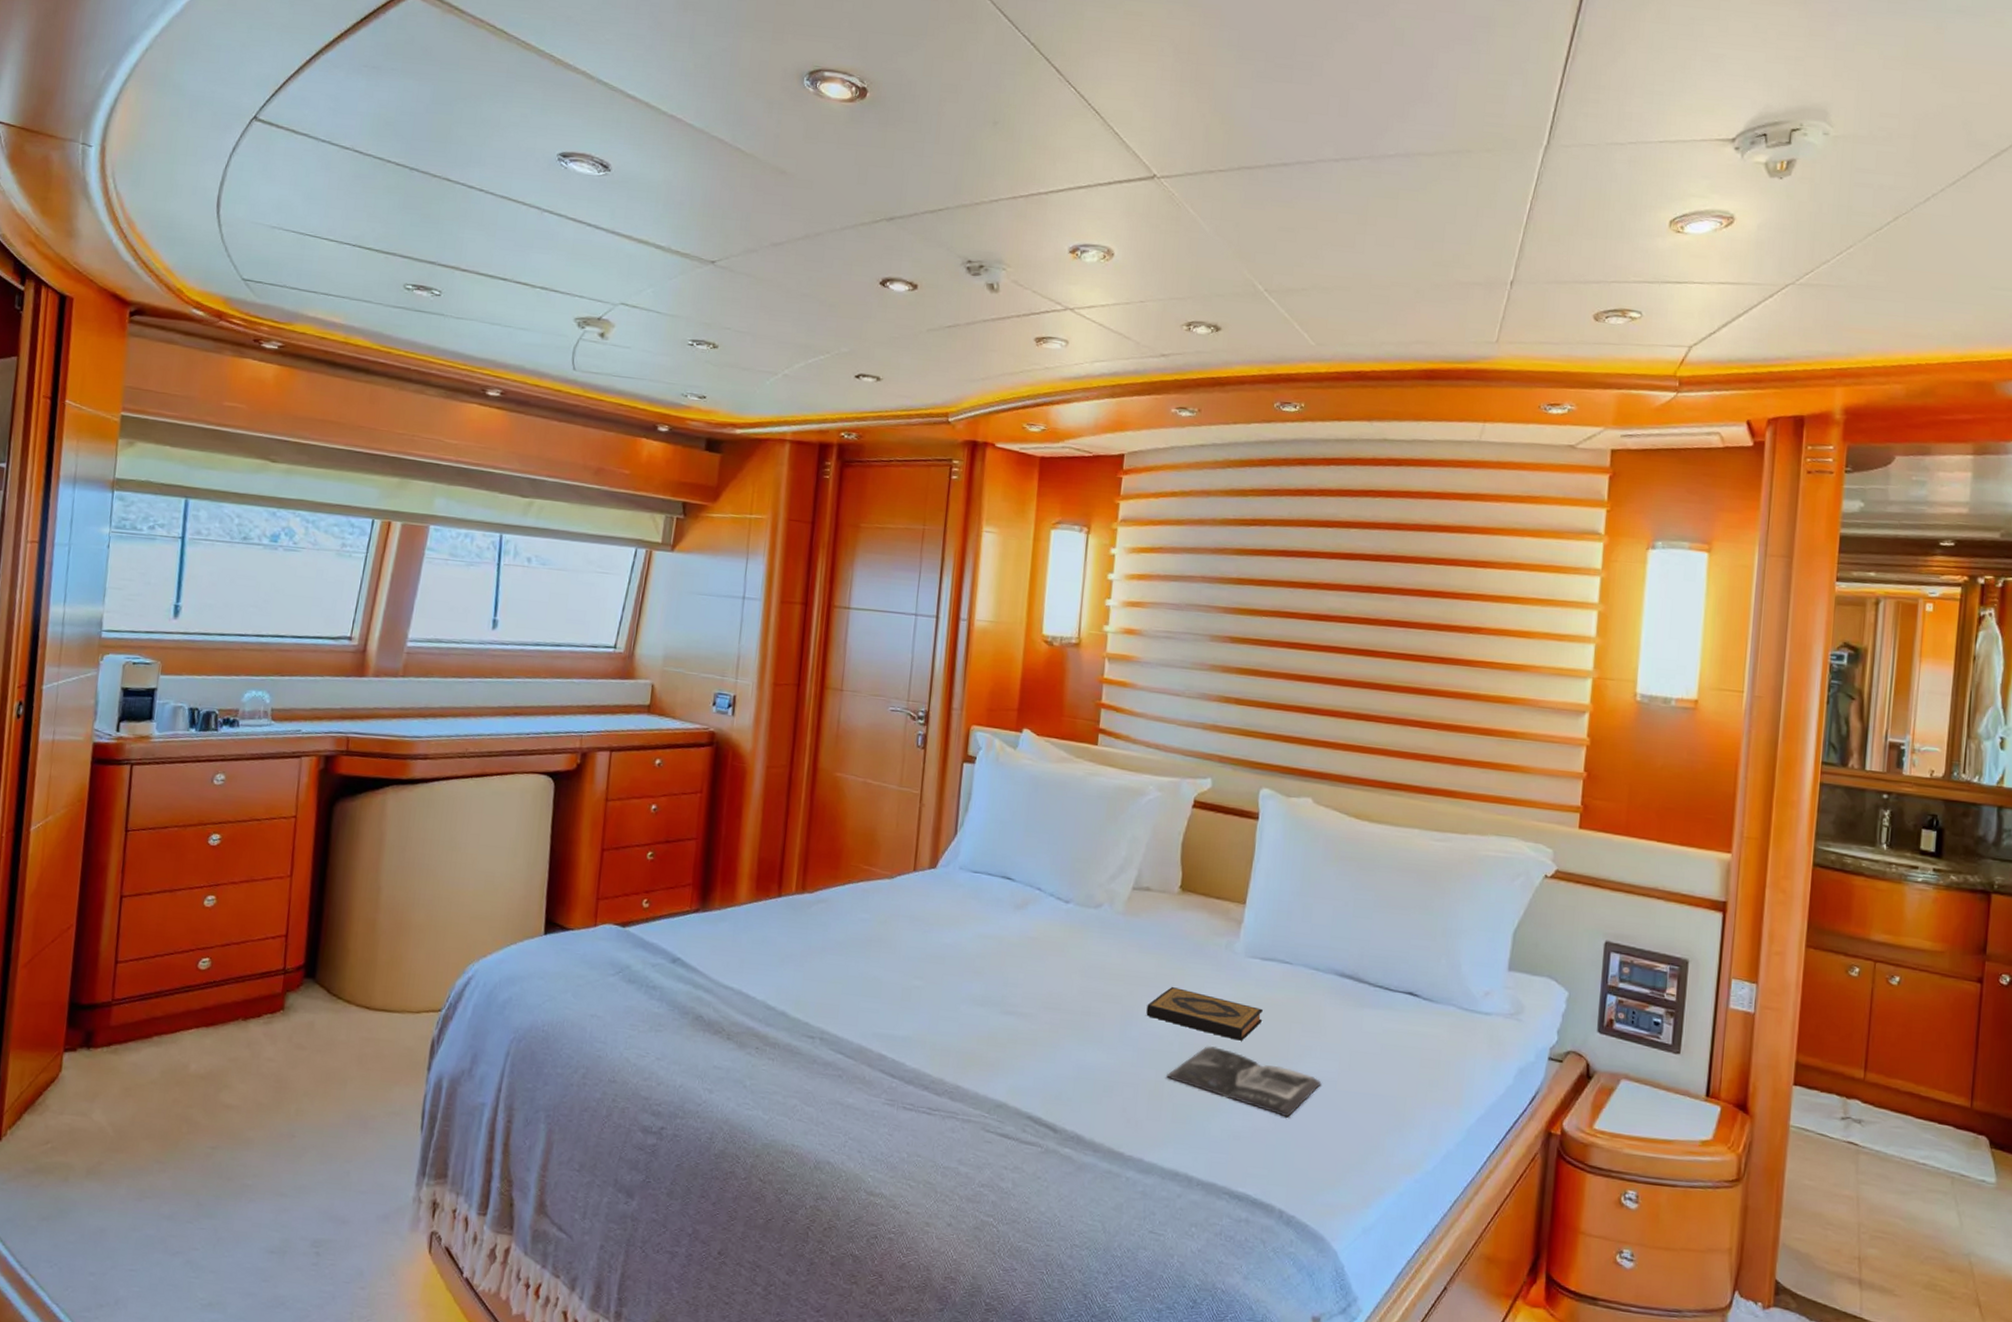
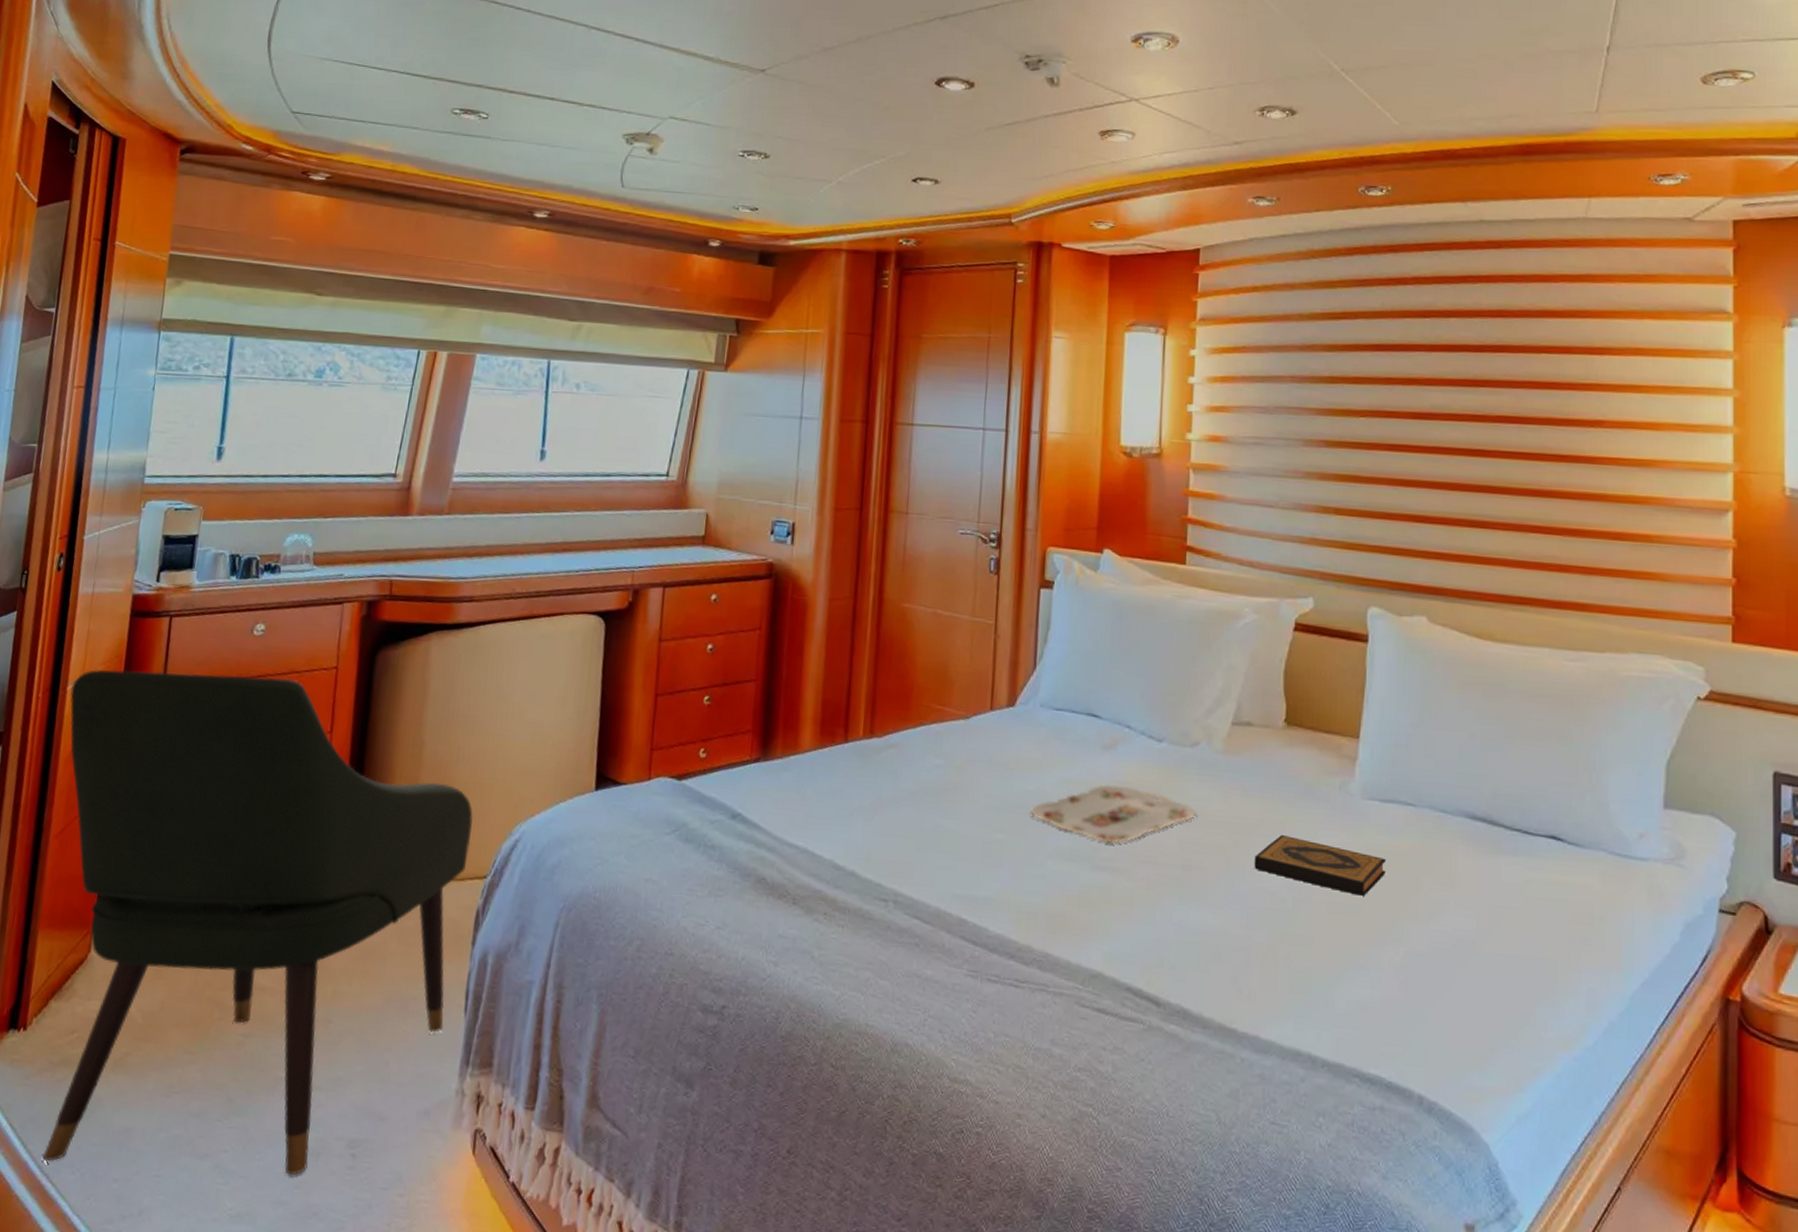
chair: none [21,812,428,1271] -> present [42,669,473,1176]
serving tray: none [947,940,1098,991] -> present [1031,785,1198,843]
magazine: present [1166,1046,1322,1118] -> none [1281,903,1458,986]

